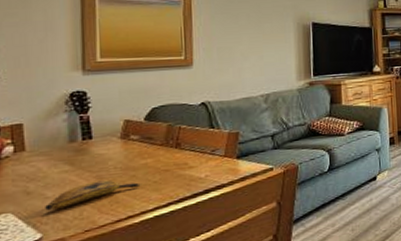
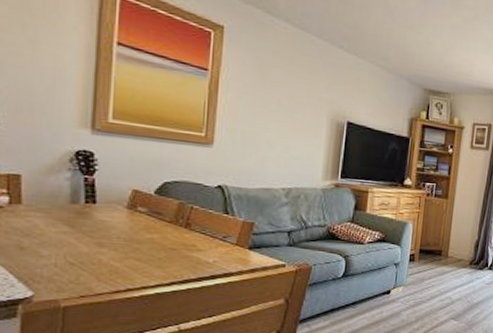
banana: present [45,180,142,210] -> none [39,247,146,270]

